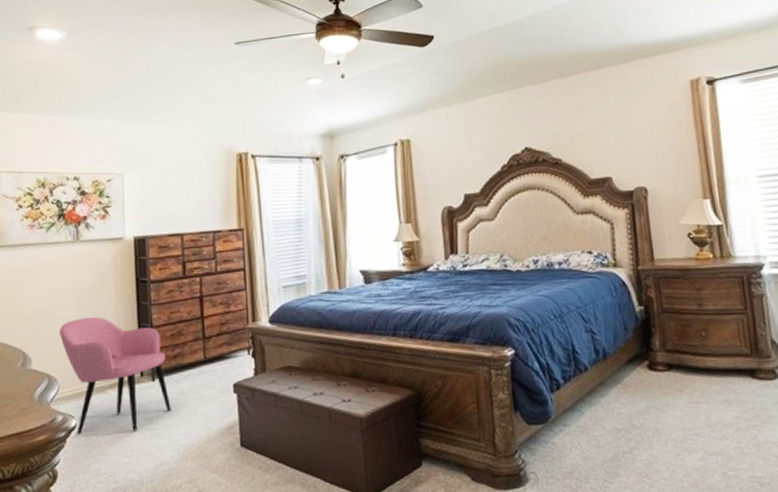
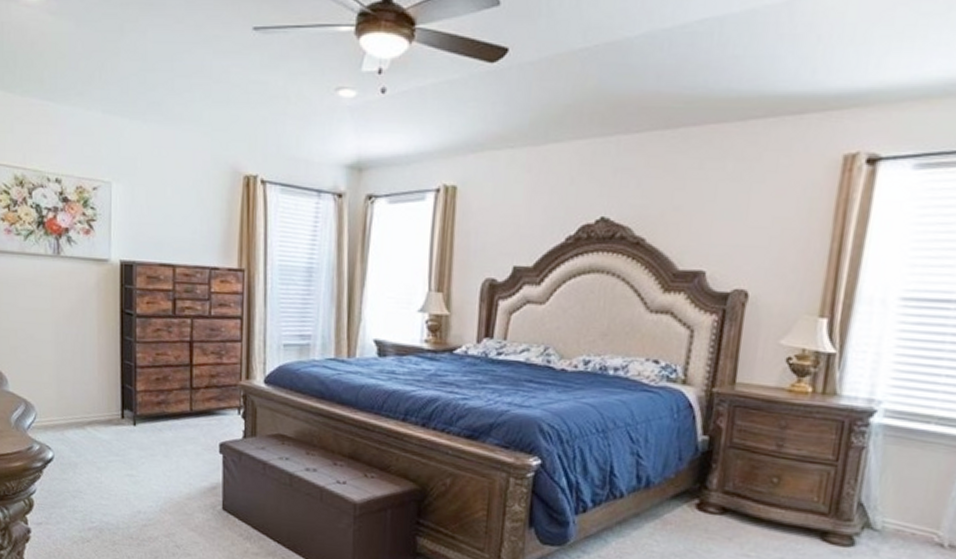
armchair: present [60,317,171,436] -> none [37,344,152,475]

